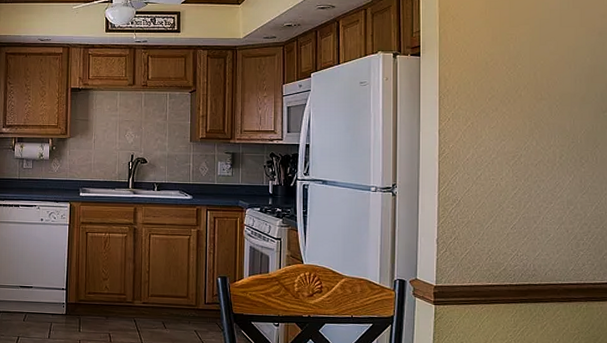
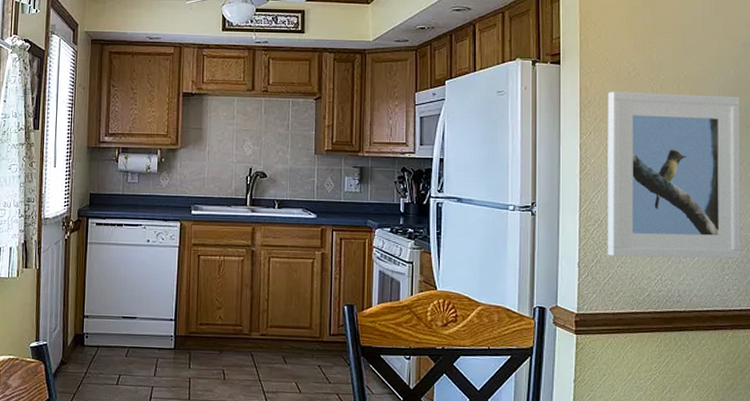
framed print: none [465,80,597,236] -> present [607,91,741,259]

